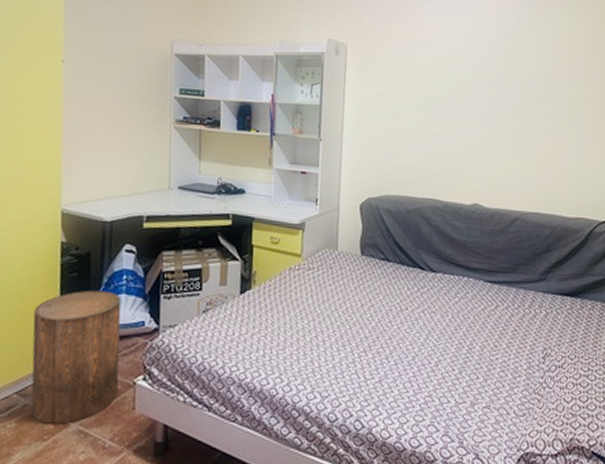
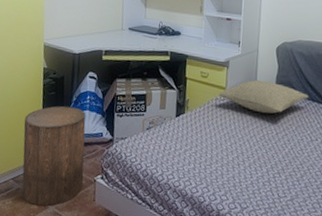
pillow: none [292,243,397,283] -> present [218,79,308,114]

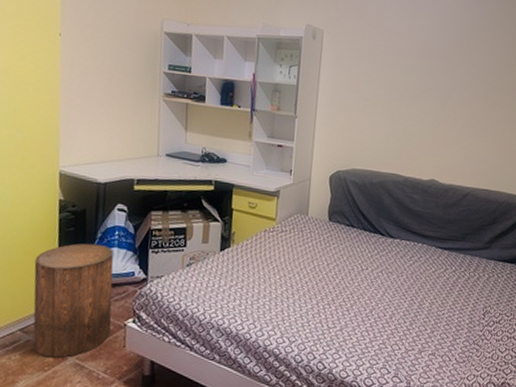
pillow: present [218,79,308,114] -> none [267,209,361,245]

